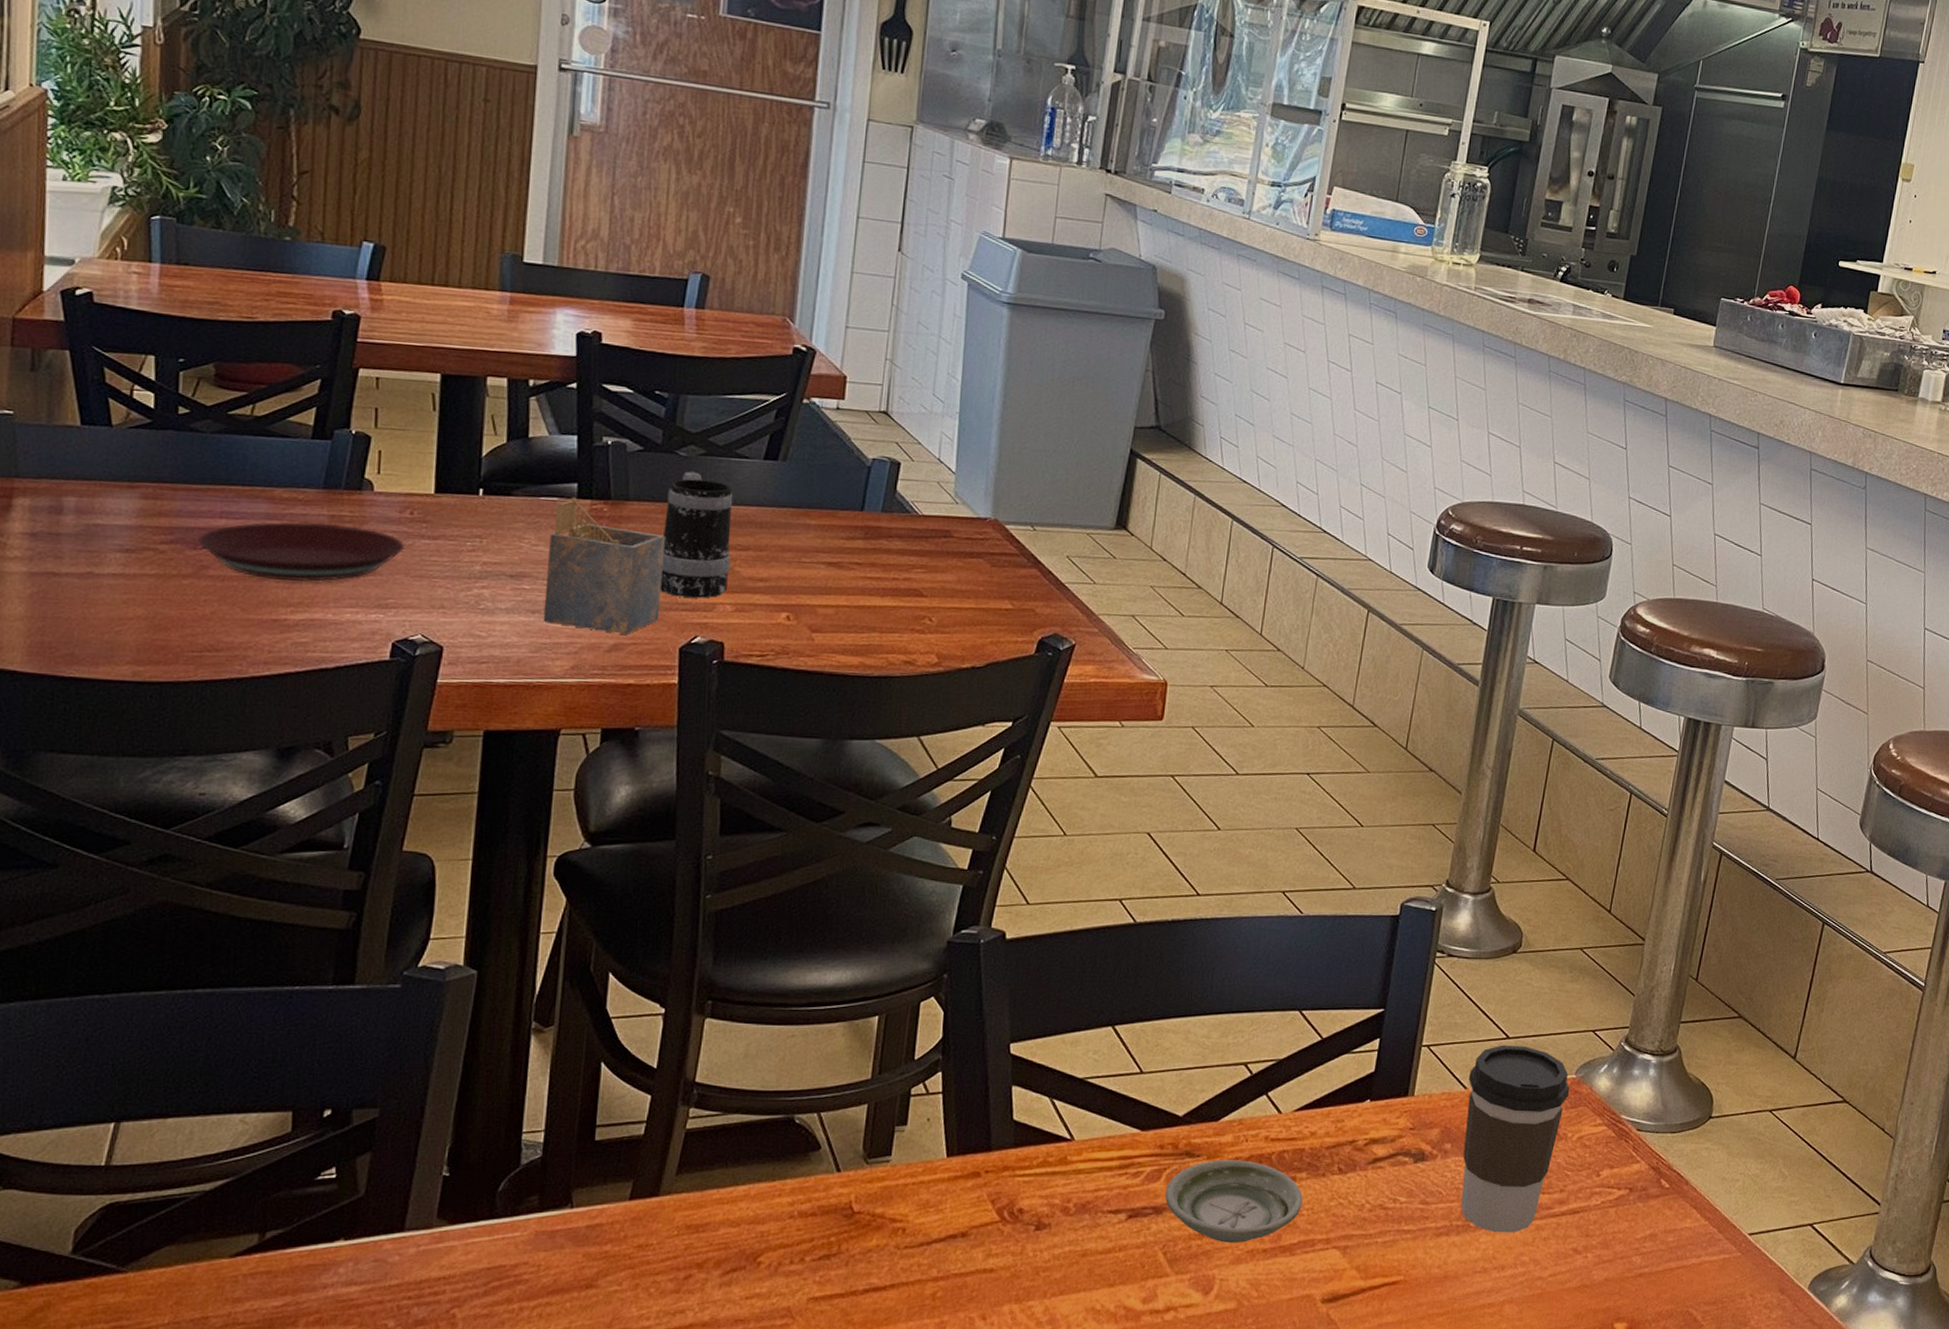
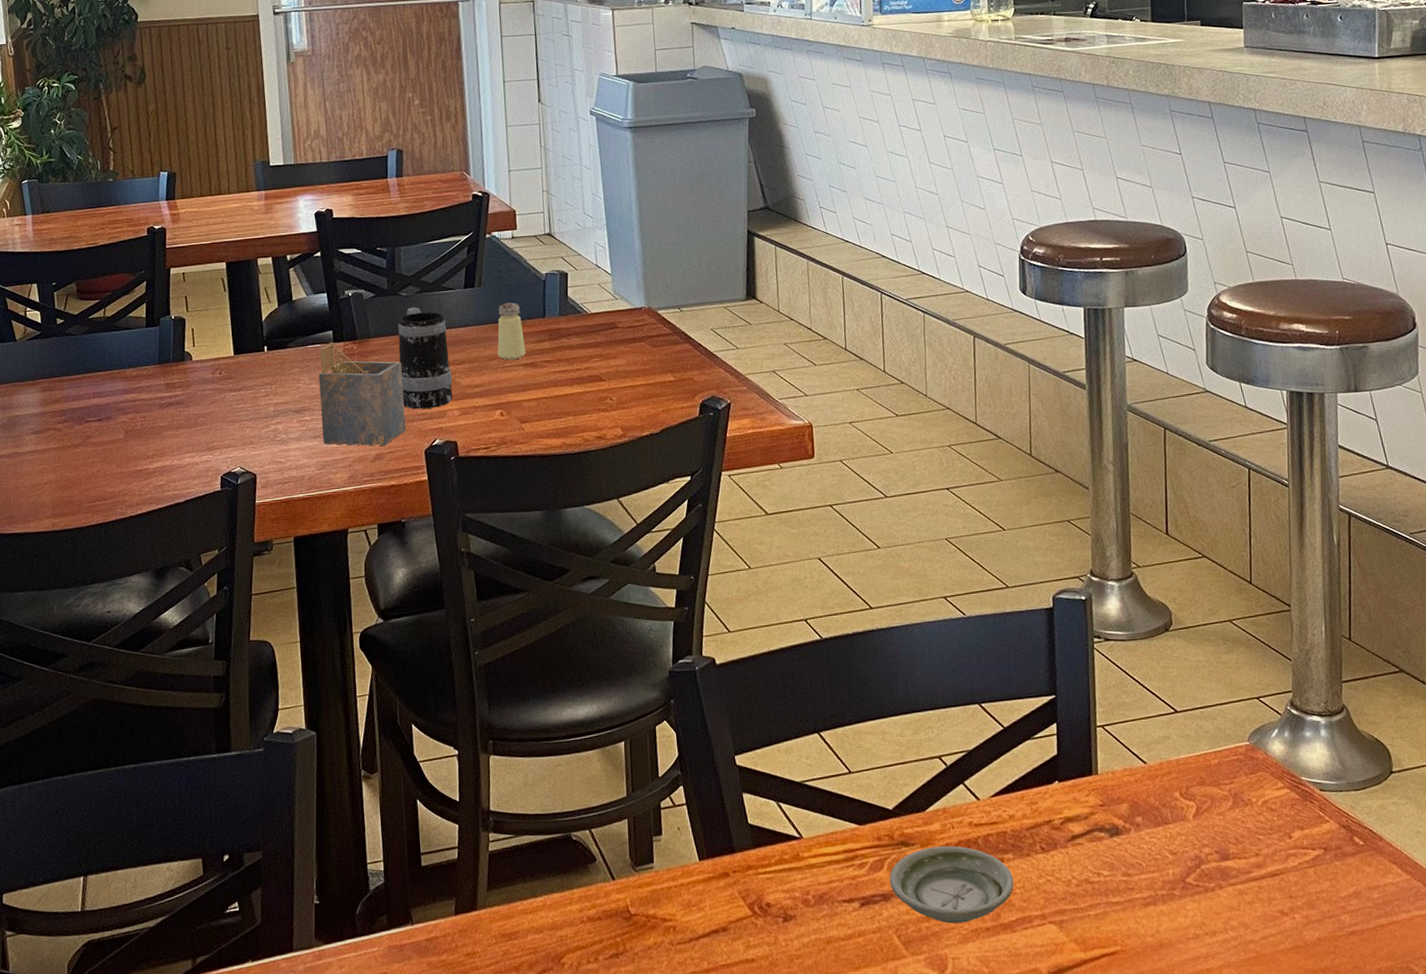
plate: present [198,521,405,582] -> none [82,389,219,440]
saltshaker: none [794,486,833,556] -> present [497,302,526,360]
coffee cup: present [1461,1045,1570,1233] -> none [1145,718,1246,900]

